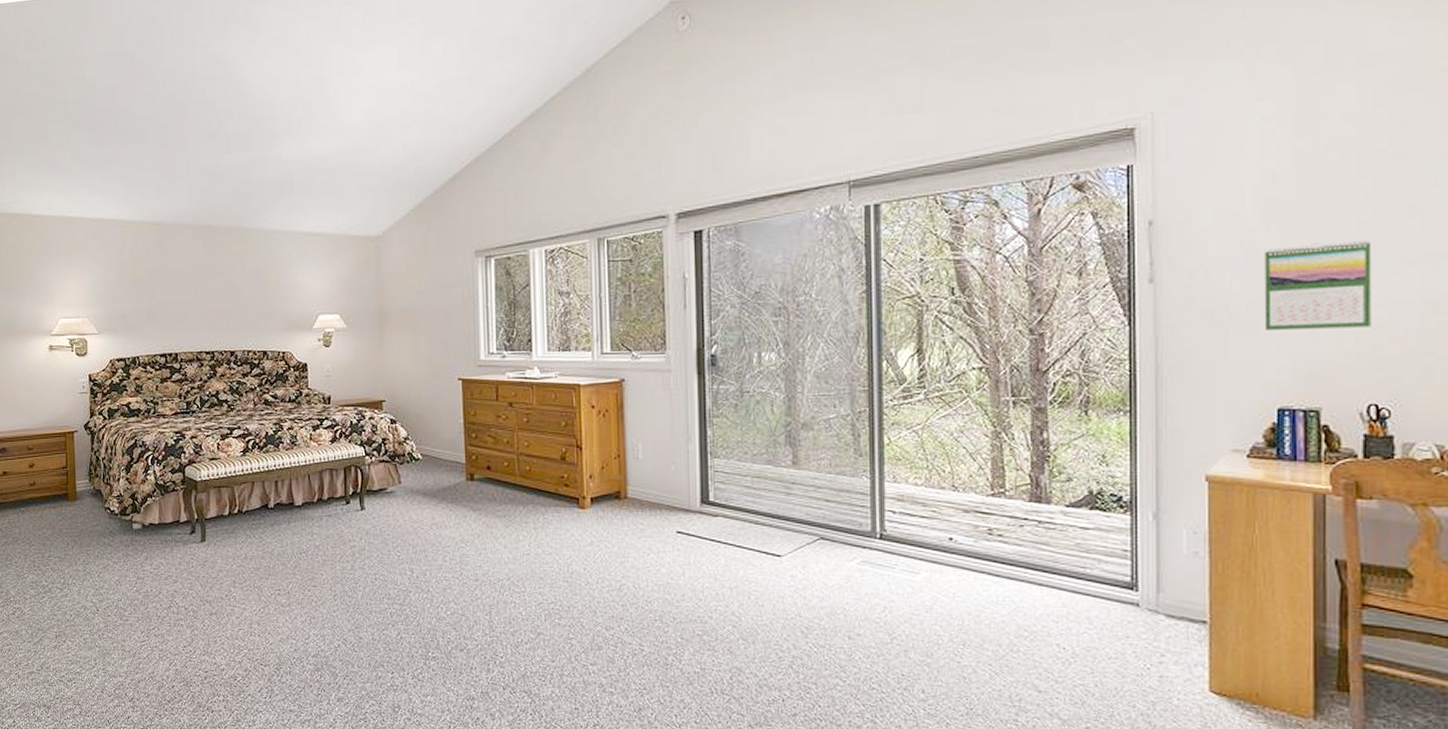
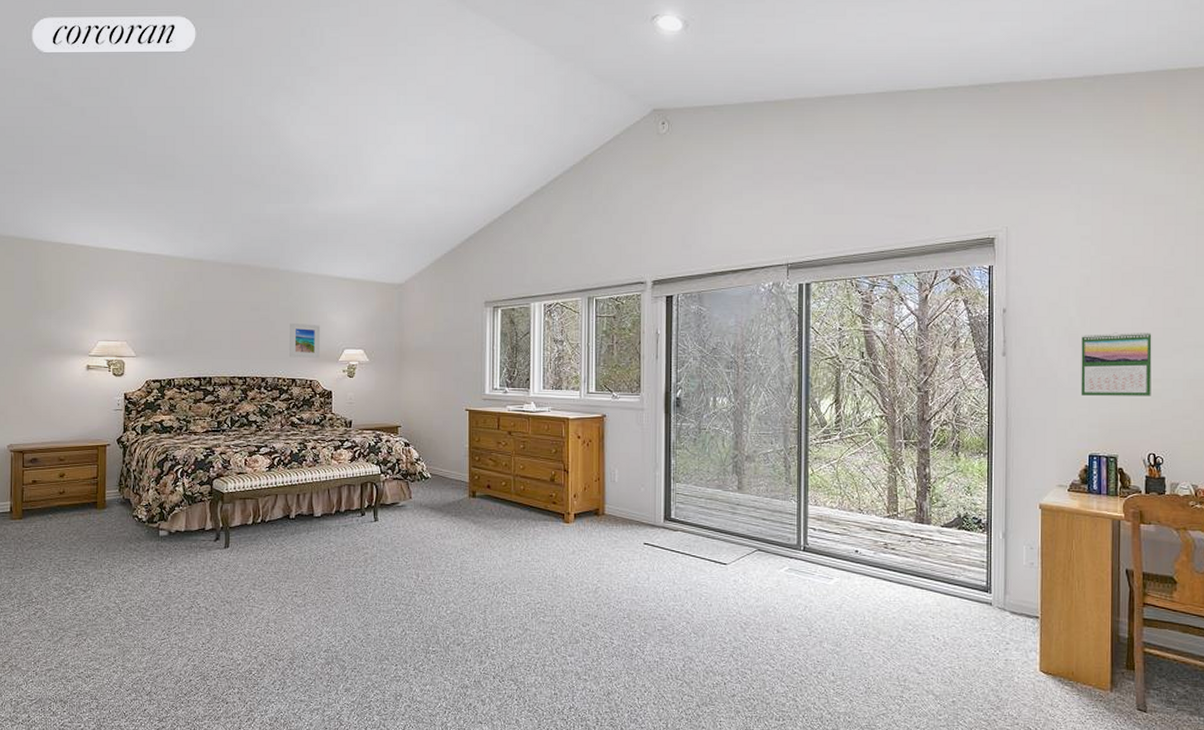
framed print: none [257,287,292,328] -> present [289,322,321,359]

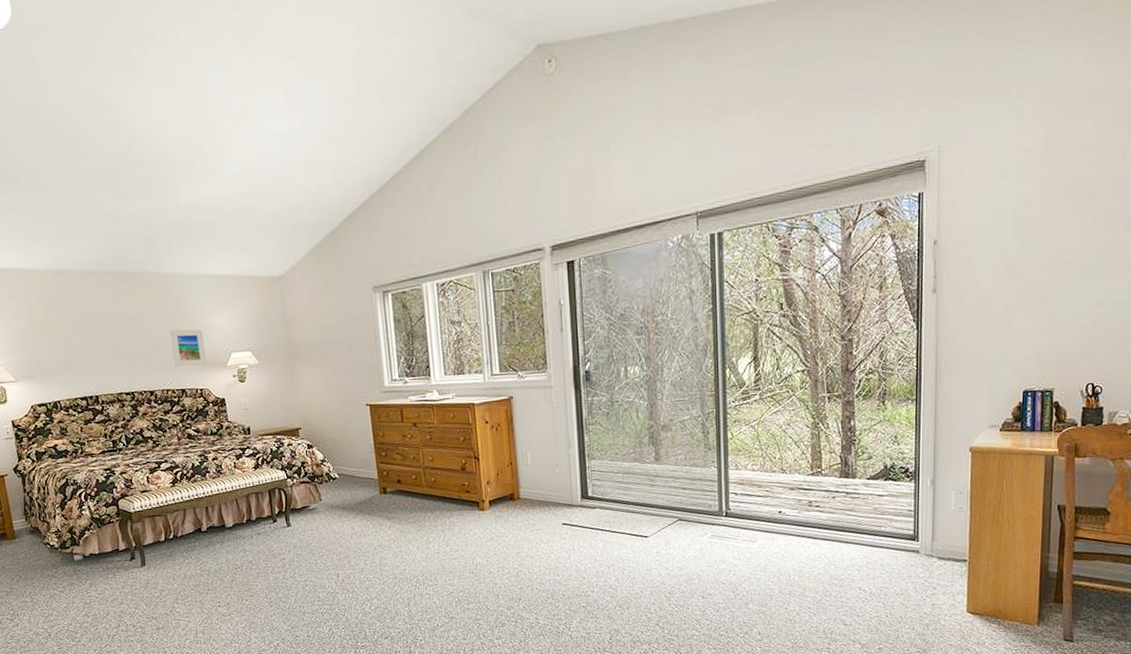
calendar: present [1081,332,1152,396] -> none [1016,252,1097,328]

